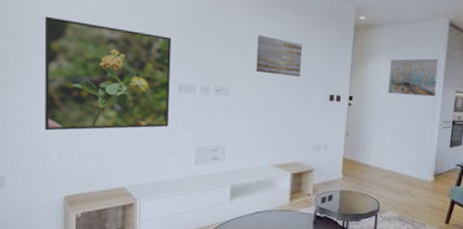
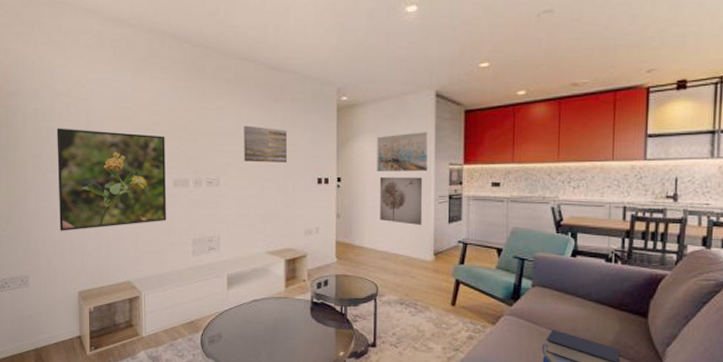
wall art: none [387,98,430,147] -> present [379,177,423,225]

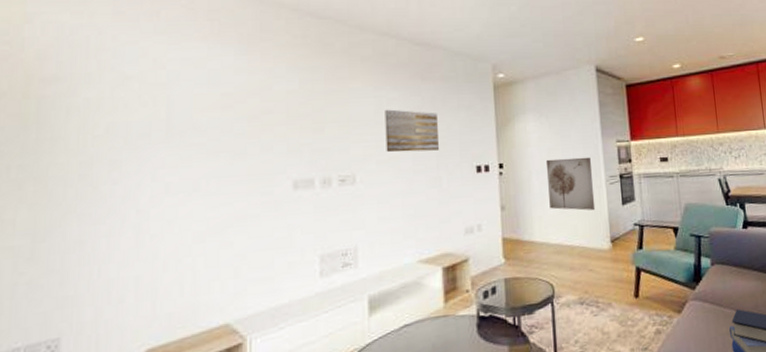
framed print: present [57,128,167,231] -> none [118,122,284,265]
wall art: present [377,132,428,172] -> none [540,108,595,154]

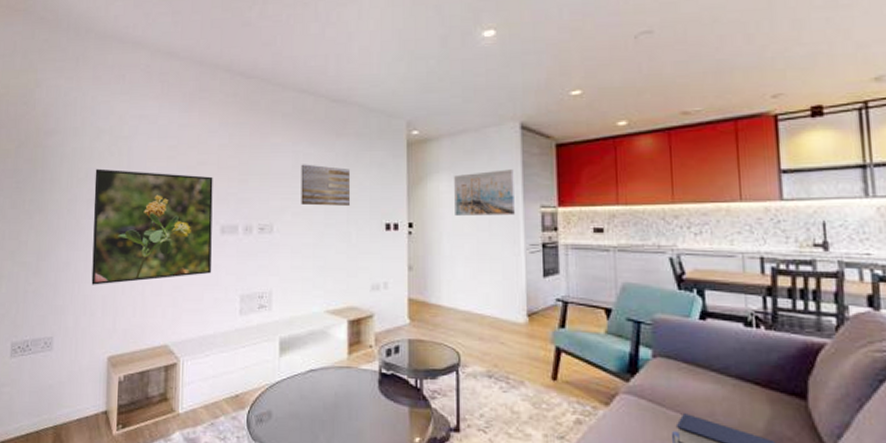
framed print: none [118,122,284,265] -> present [91,169,213,285]
wall art: none [540,108,595,154] -> present [454,169,515,216]
wall art: present [545,157,596,211] -> none [458,221,512,279]

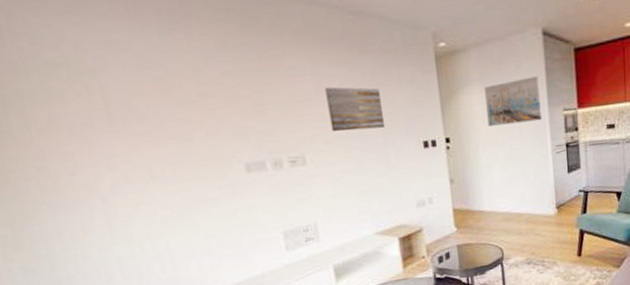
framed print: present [91,169,213,285] -> none [60,110,246,249]

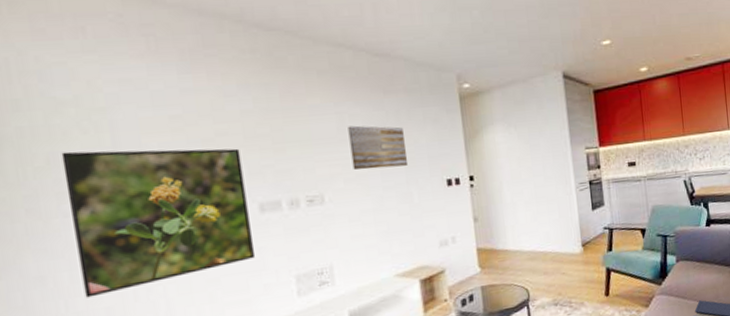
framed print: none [60,110,246,249] -> present [61,148,256,298]
wall art: present [484,76,542,126] -> none [508,116,564,164]

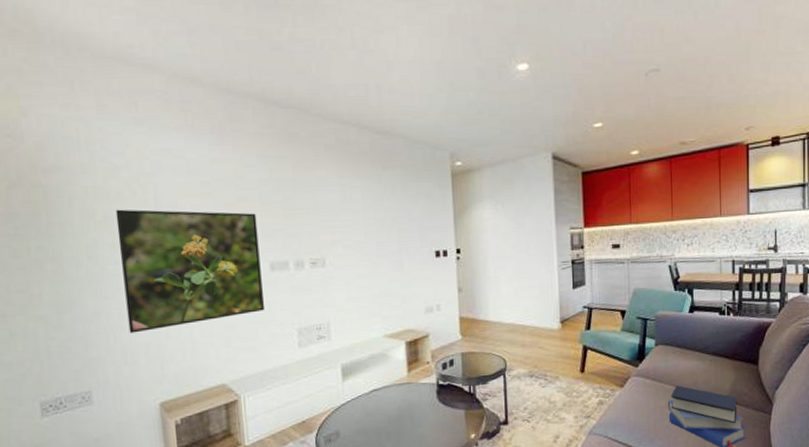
wall art: present [348,125,409,170] -> none [349,197,401,238]

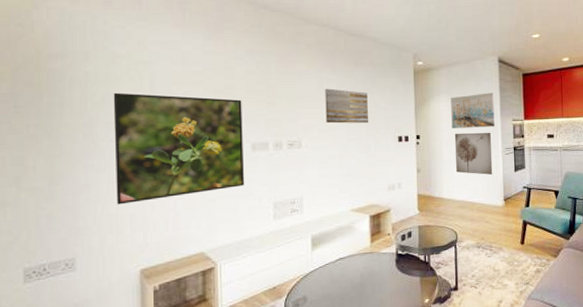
wall art: none [349,197,401,238] -> present [325,88,369,124]
wall art: none [496,196,549,240] -> present [451,93,495,128]
wall art: none [500,243,547,294] -> present [454,132,493,175]

